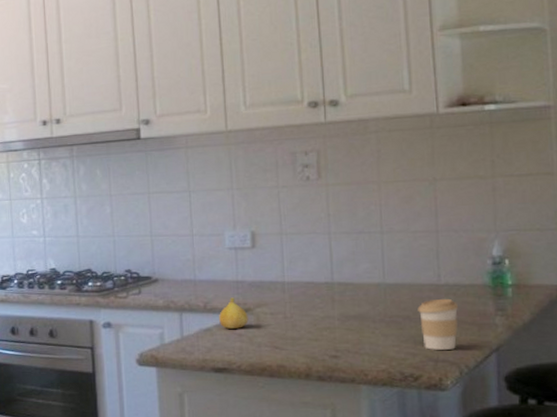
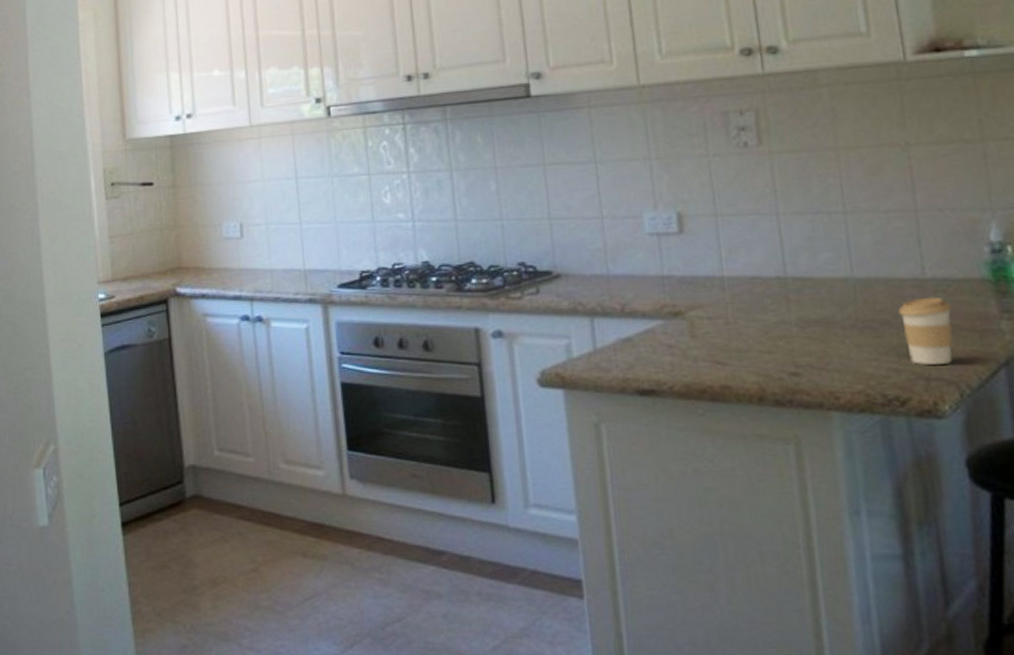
fruit: present [219,297,249,329] -> none [641,297,680,338]

